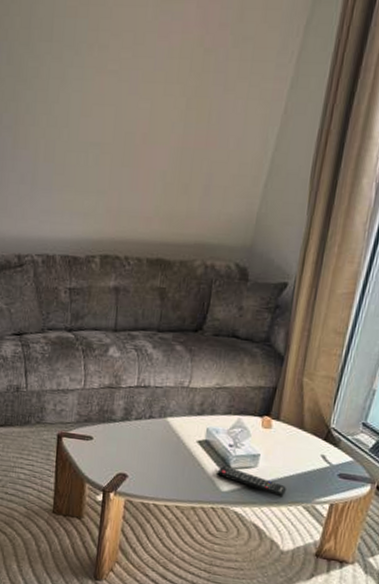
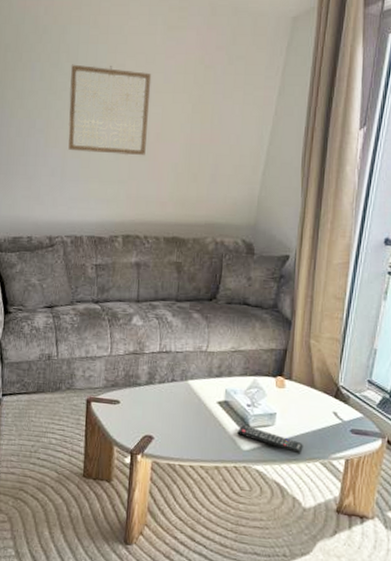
wall art: none [39,44,140,162] -> present [67,64,152,156]

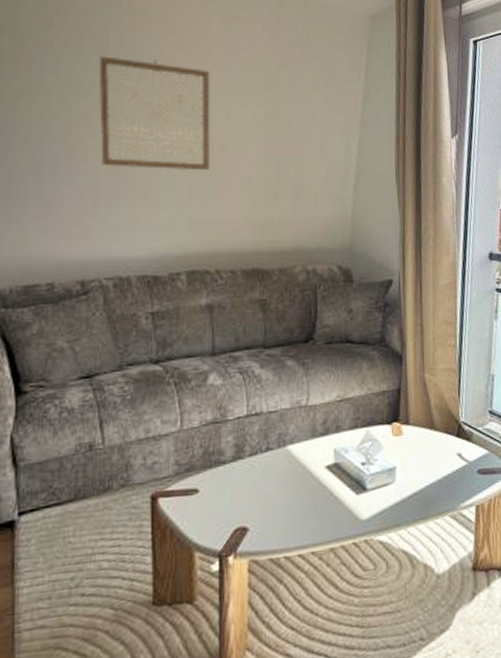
remote control: present [237,424,303,454] -> none [353,488,430,512]

